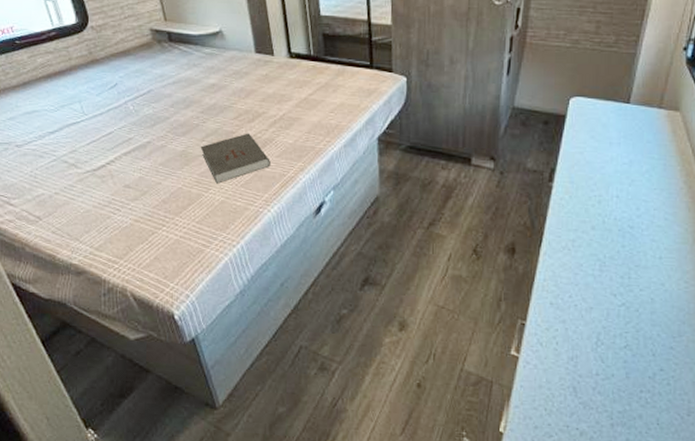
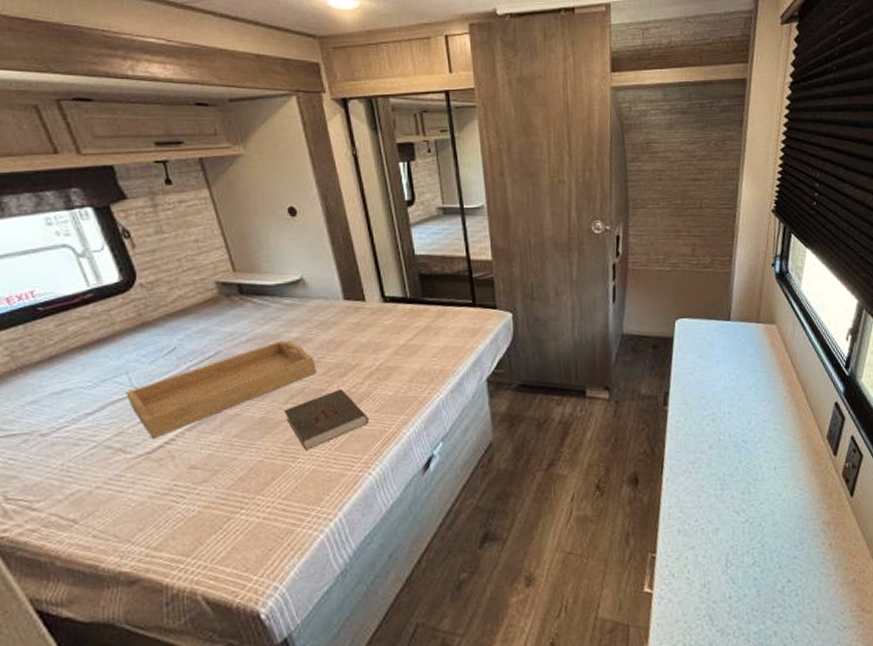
serving tray: none [78,84,230,159] -> present [126,340,318,439]

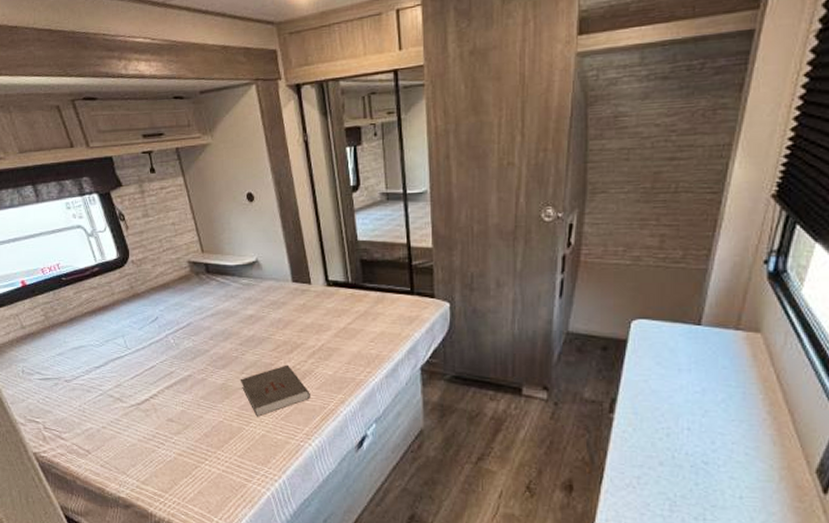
serving tray: present [126,340,318,439] -> none [122,316,268,393]

